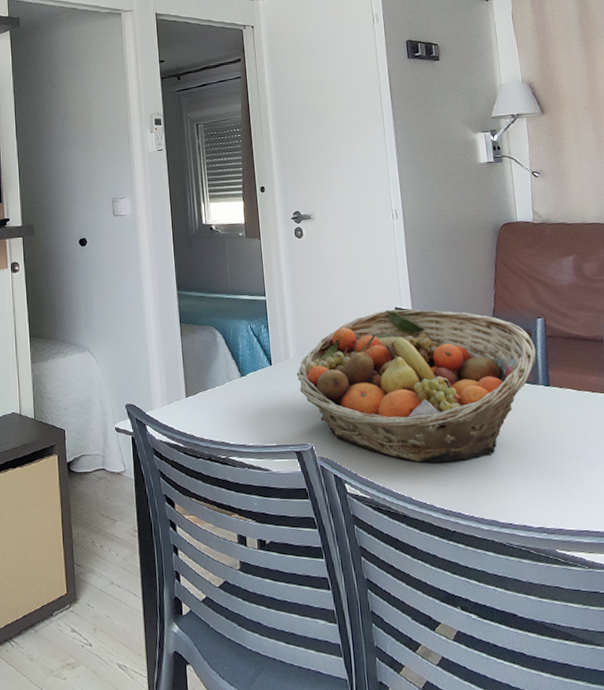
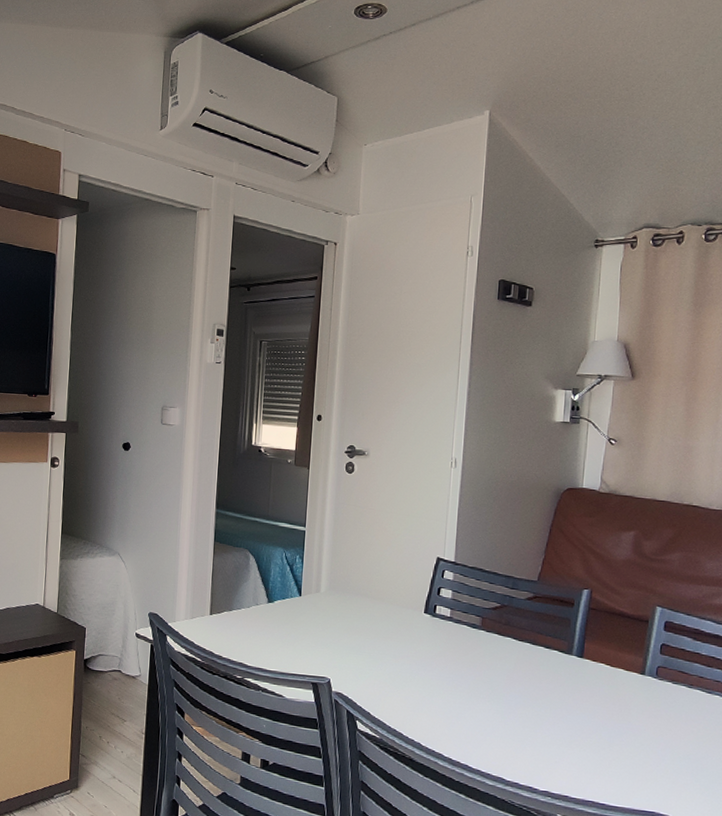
fruit basket: present [297,309,537,463] -> none [325,558,576,716]

